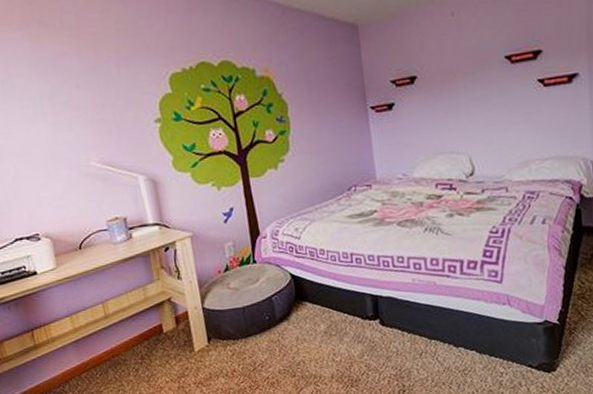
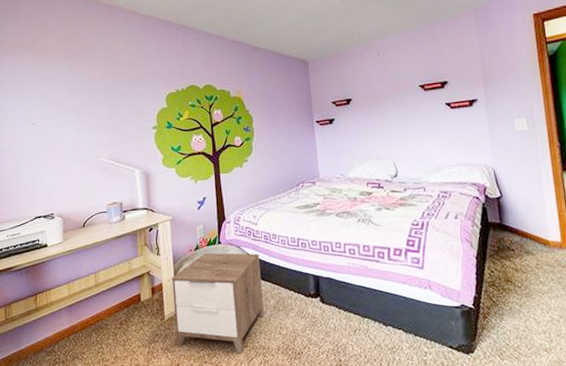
nightstand: none [198,272,314,384] -> present [172,252,264,354]

